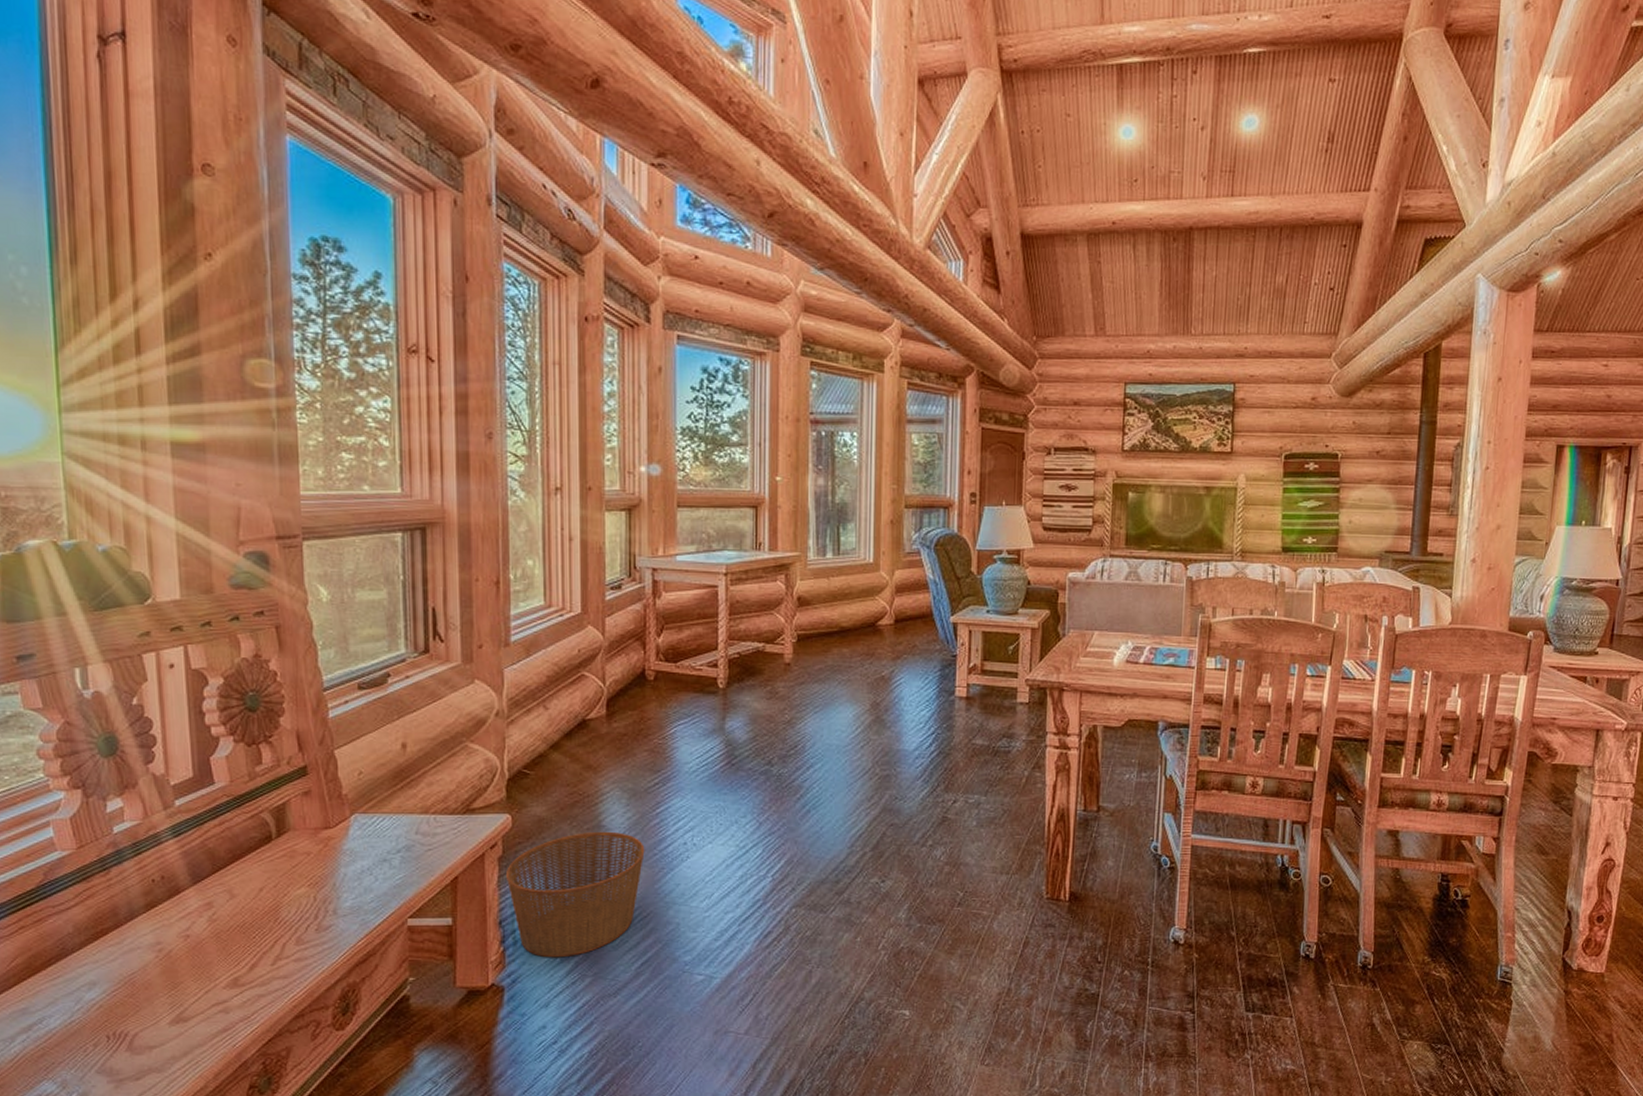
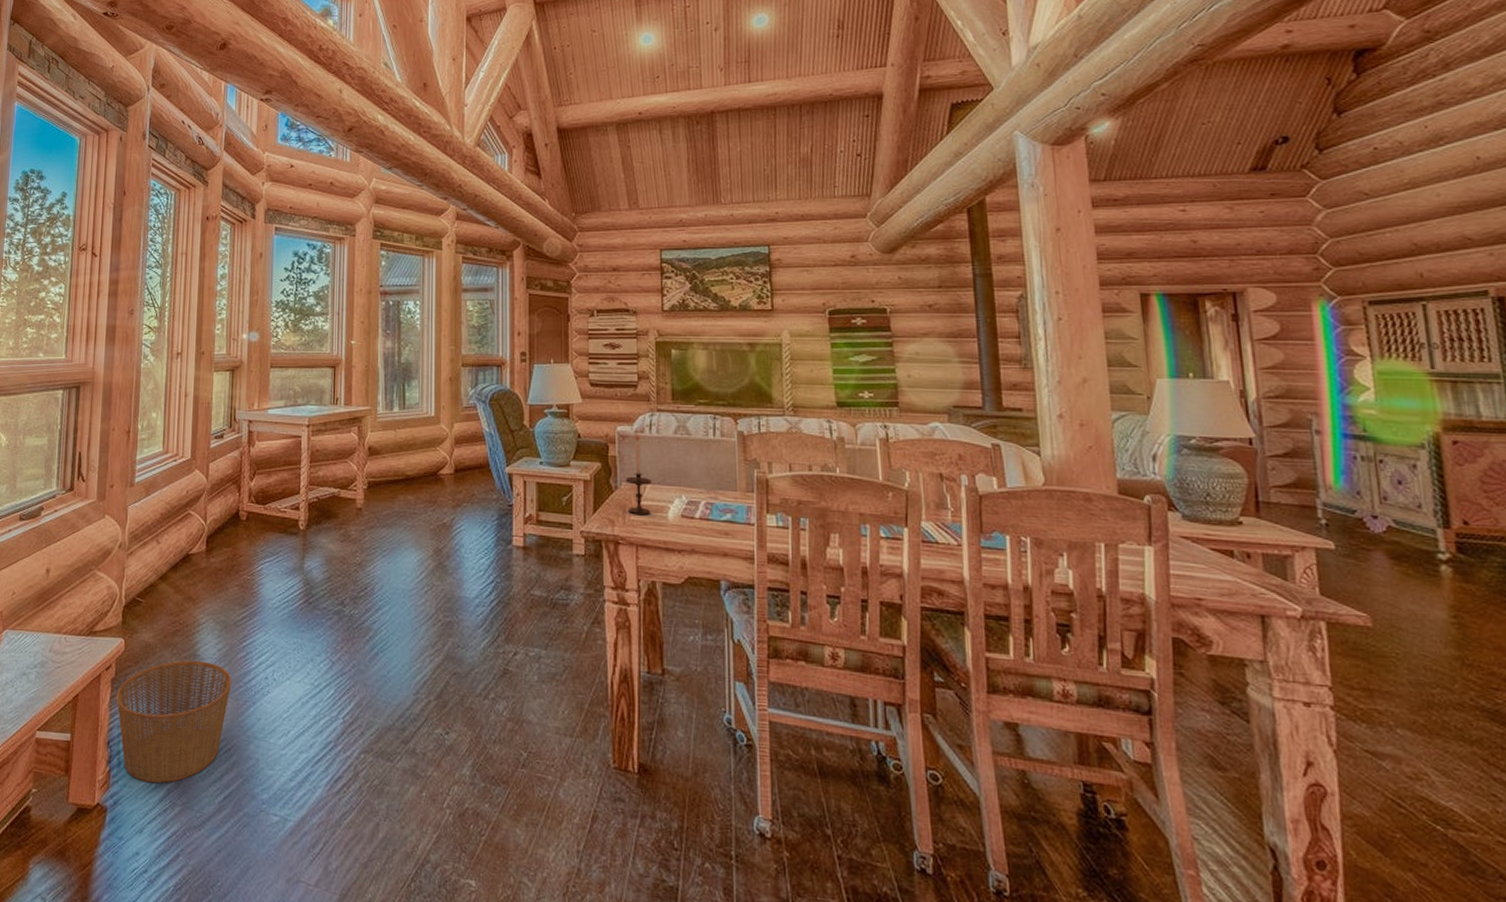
candlestick: none [1073,580,1101,662] -> present [625,434,653,516]

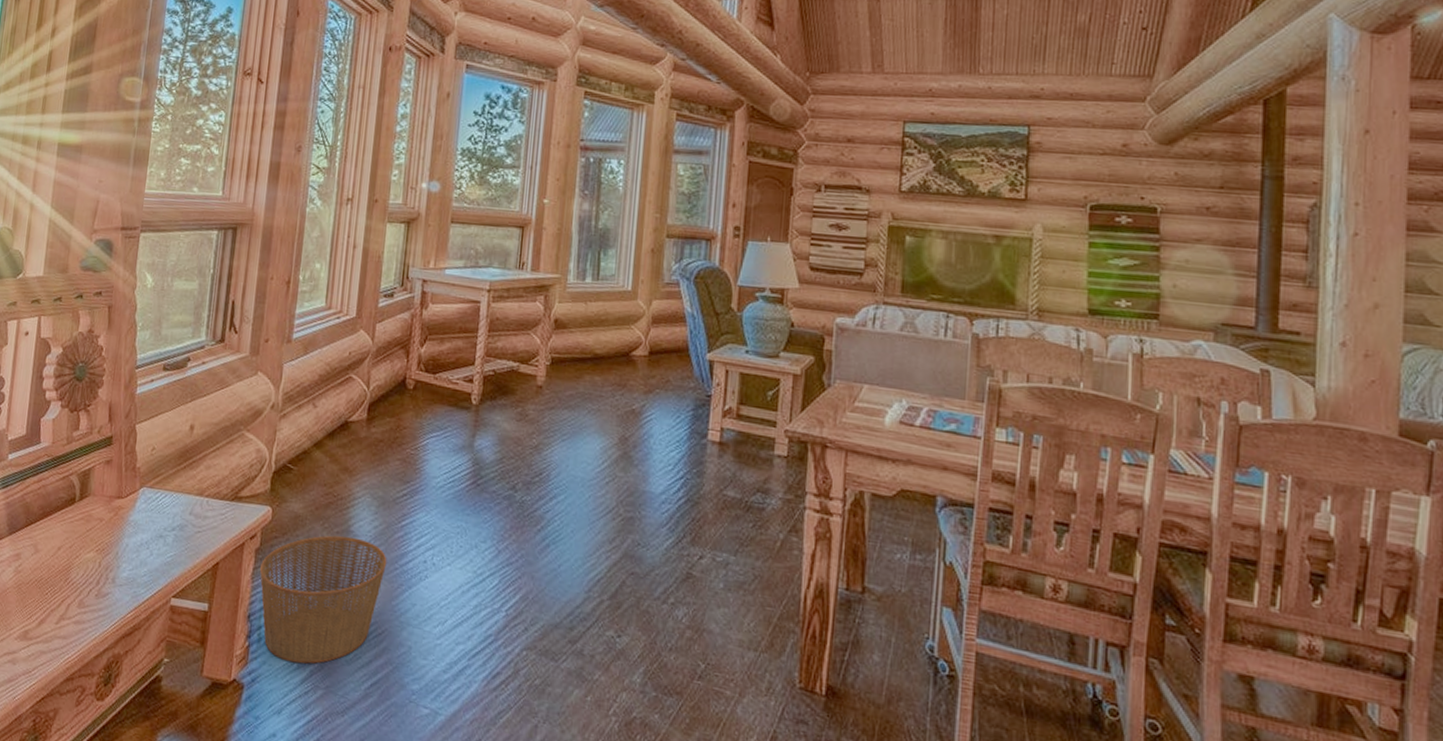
candlestick: present [625,434,653,516] -> none [840,327,871,419]

